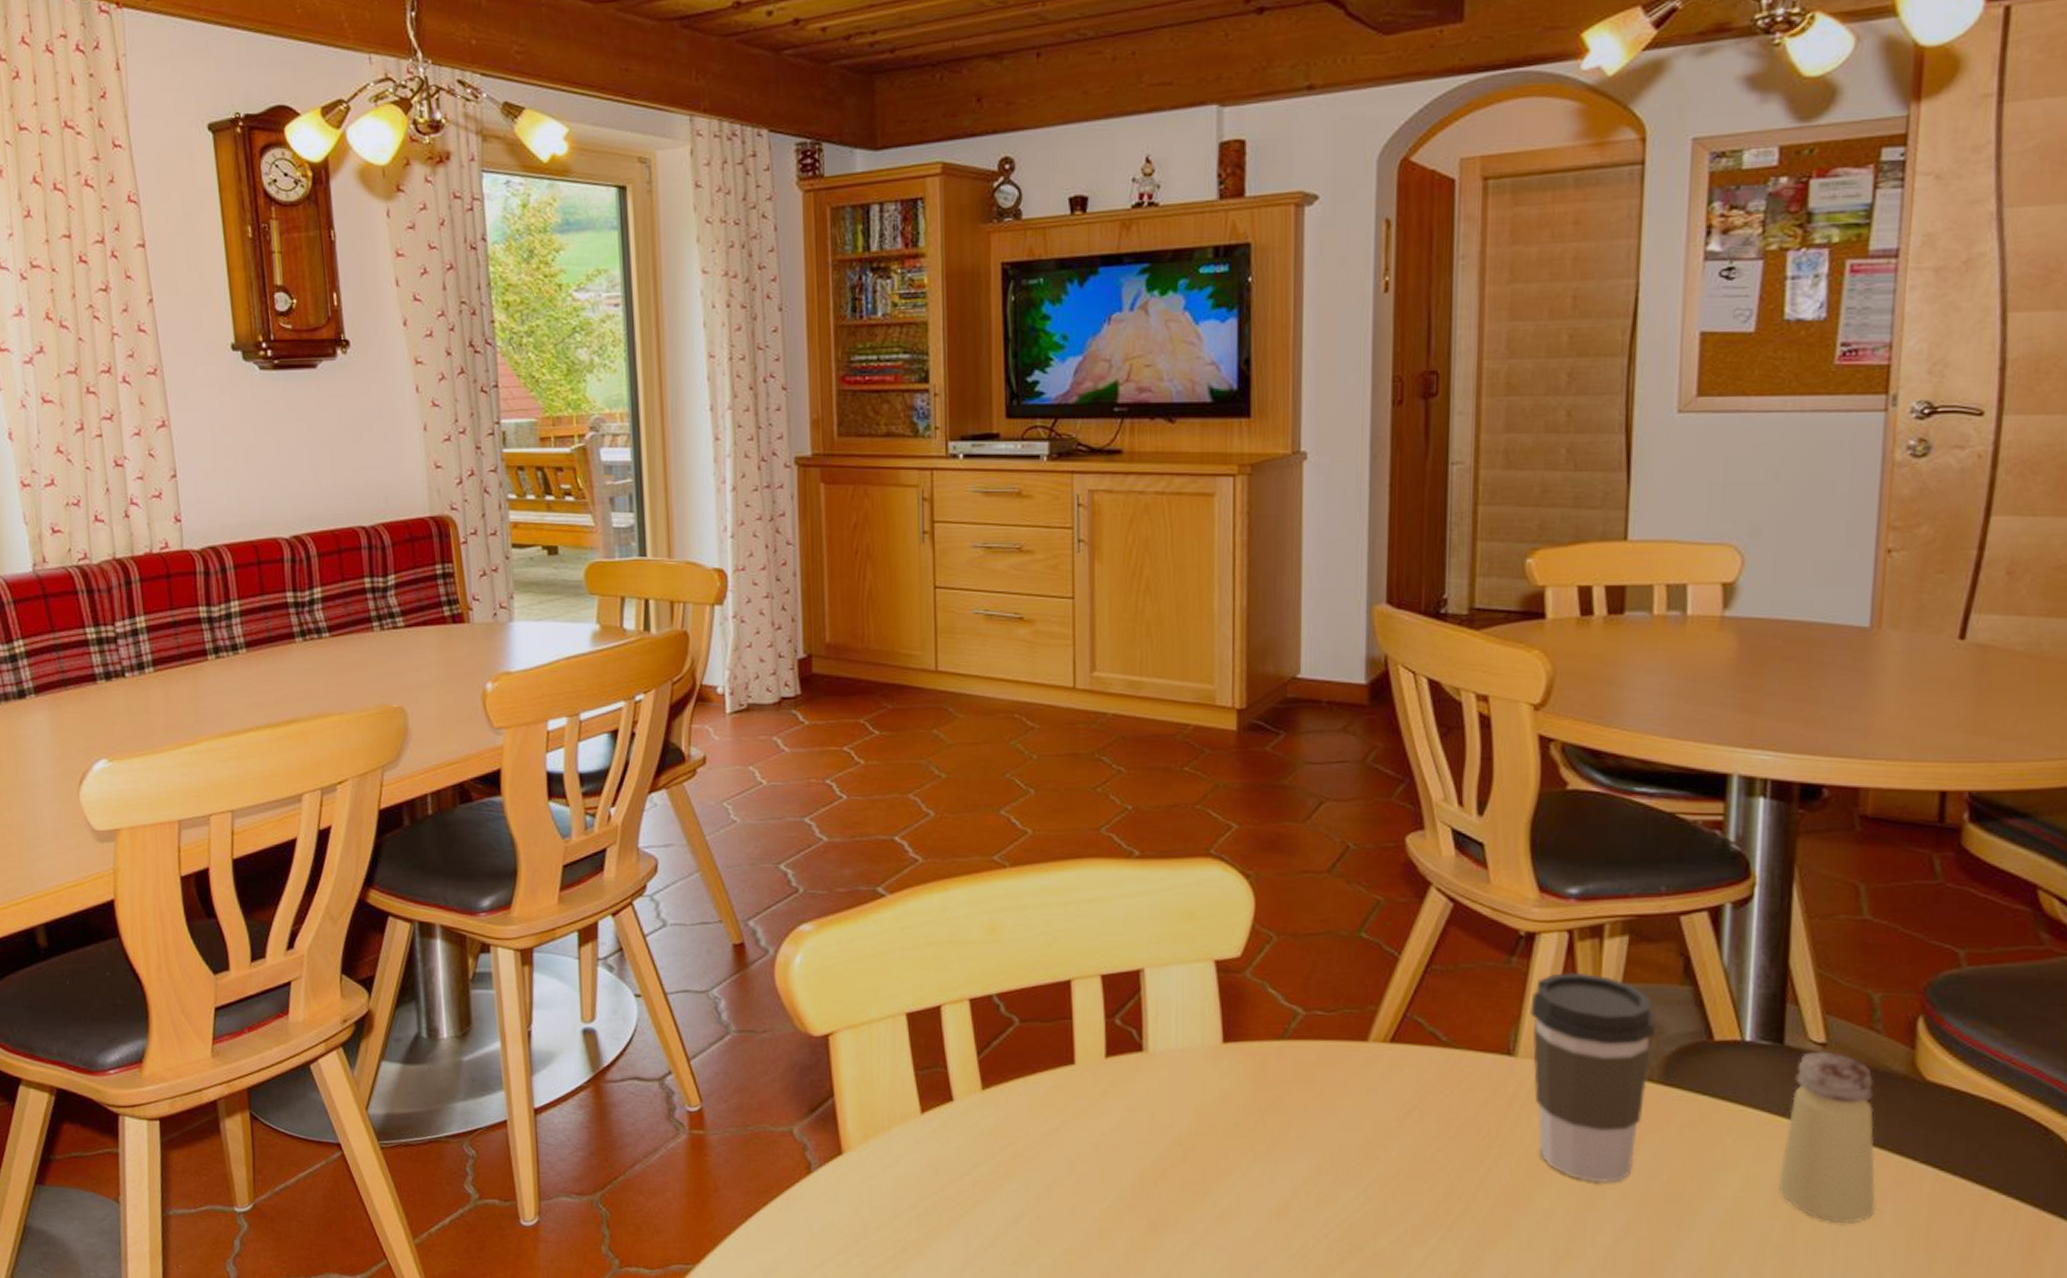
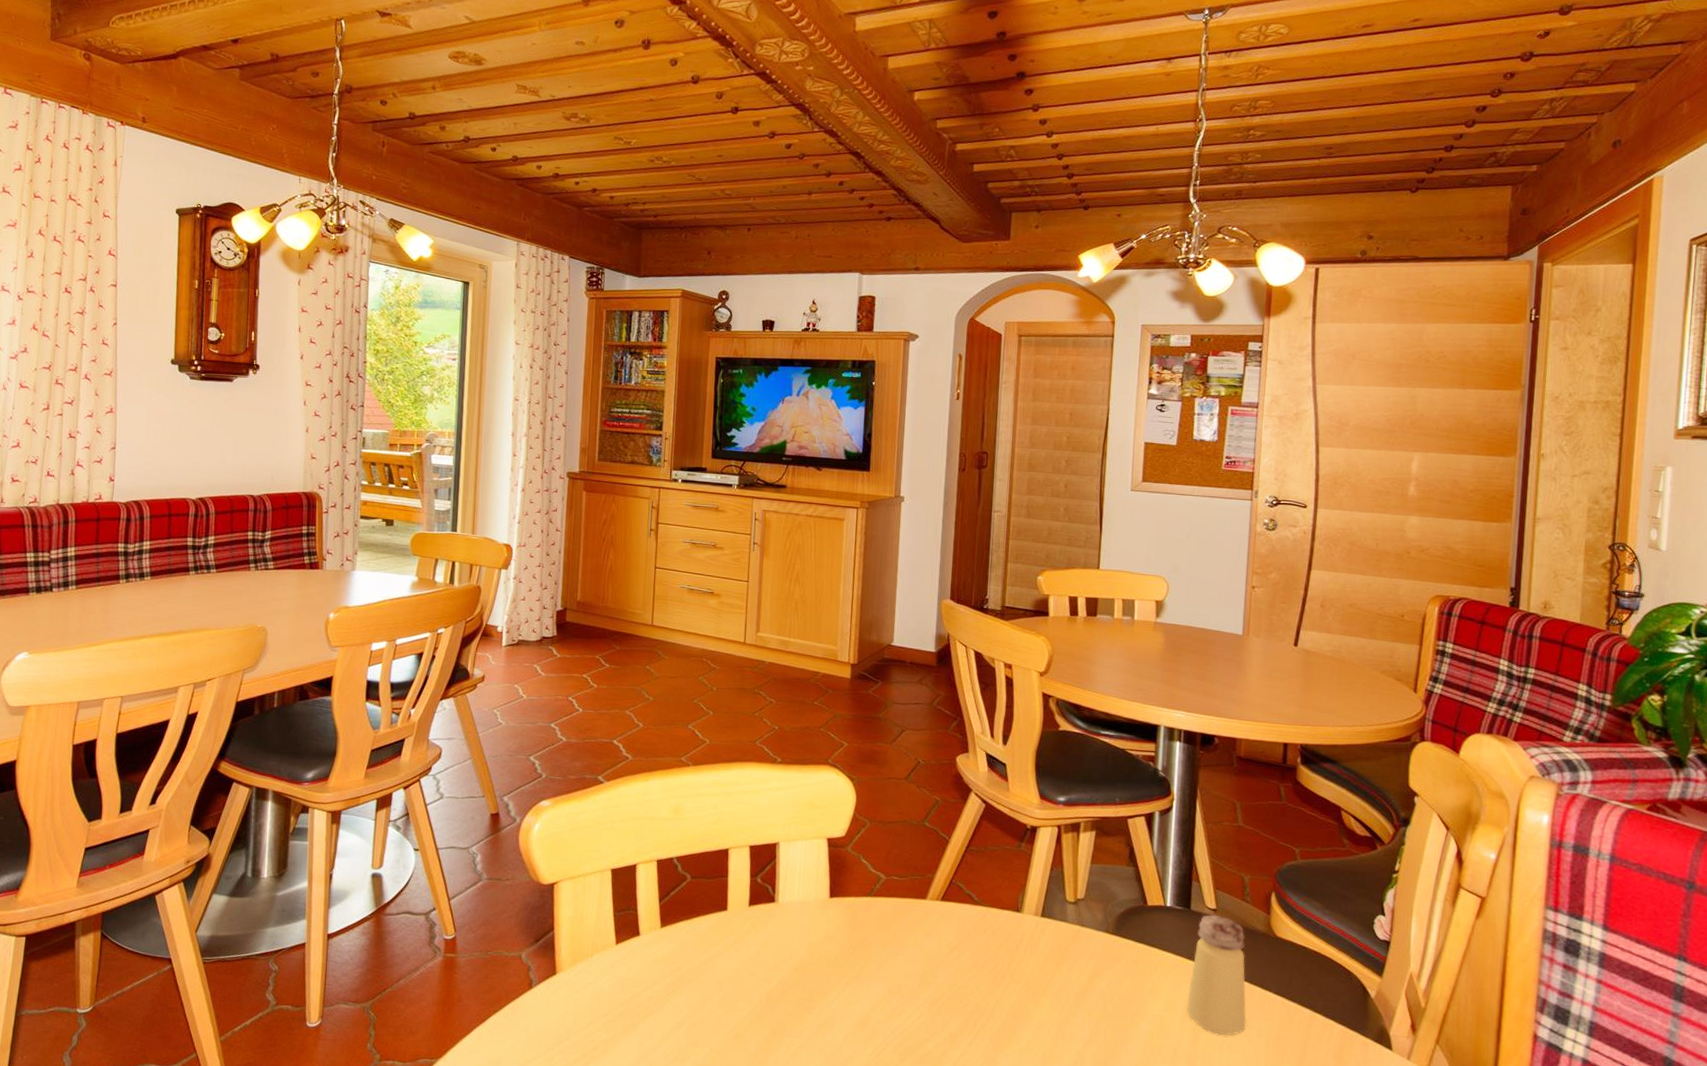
coffee cup: present [1530,972,1656,1183] -> none [1032,855,1111,1005]

